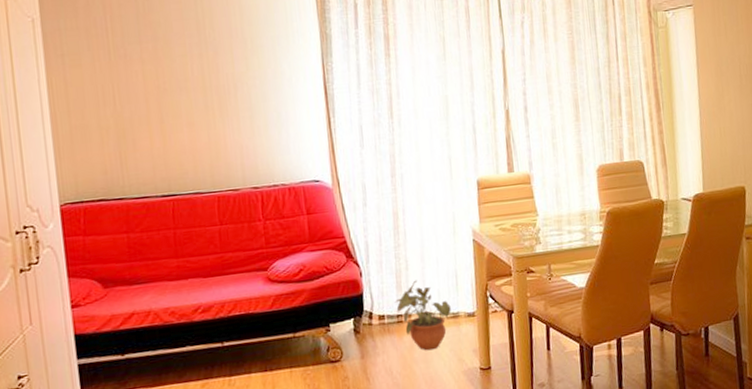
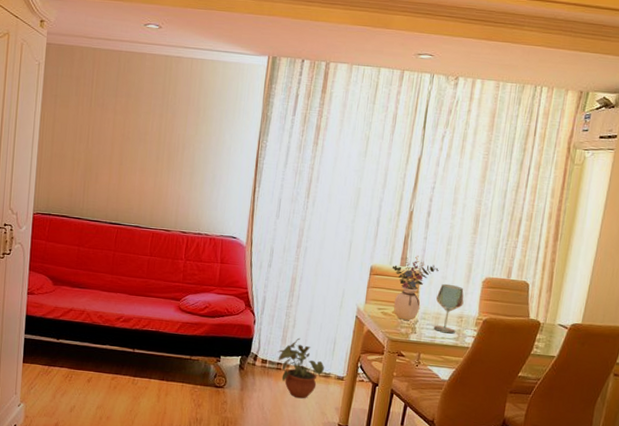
bouquet: none [499,156,550,232] -> present [391,255,439,321]
wine glass: none [553,180,583,236] -> present [433,283,464,334]

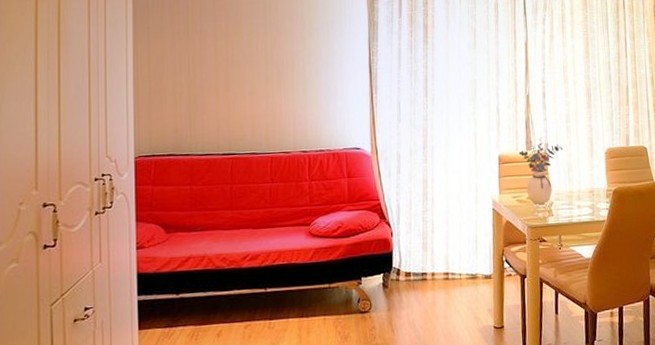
potted plant: present [277,338,324,399] -> none [420,242,470,308]
wine glass: present [433,283,464,334] -> none [566,160,592,211]

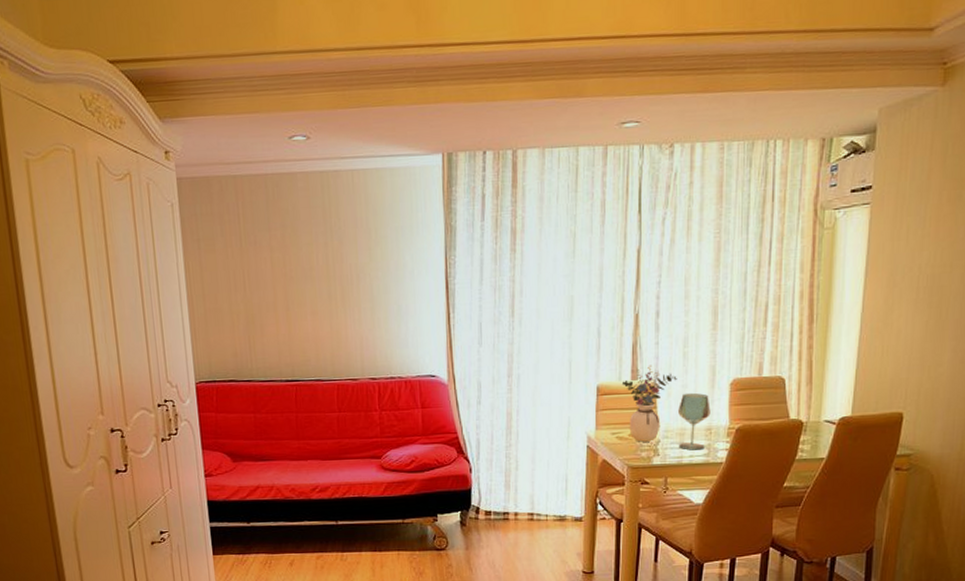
wine glass: none [566,160,592,211] -> present [678,392,711,450]

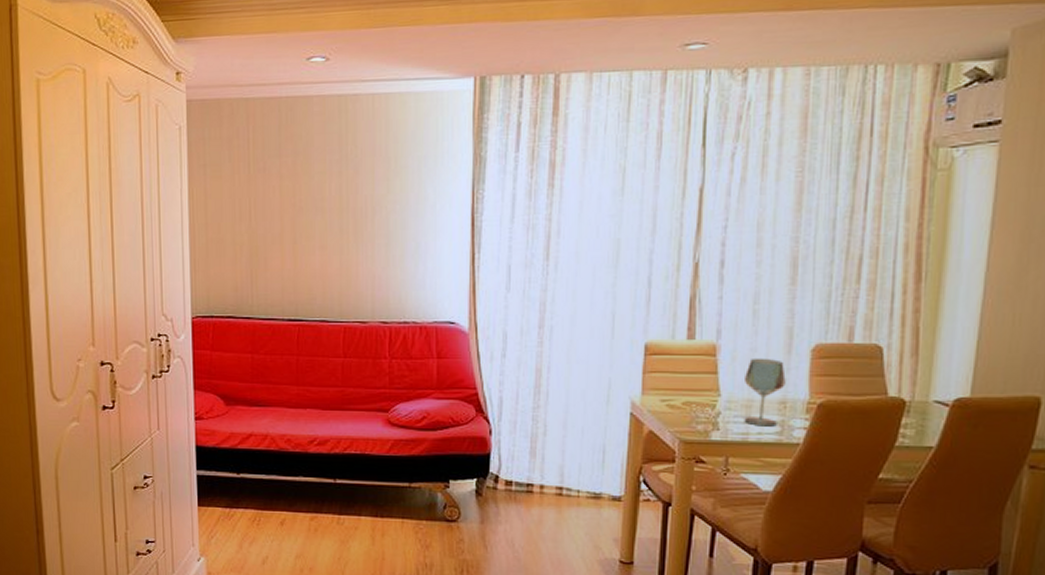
bouquet: present [621,364,677,442] -> none [675,322,744,413]

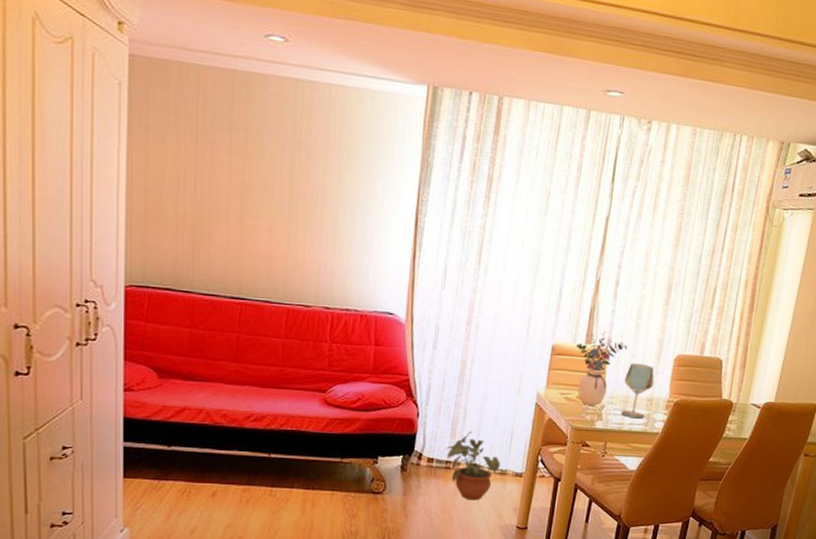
potted plant: none [525,448,592,530] -> present [446,431,500,501]
bouquet: none [675,322,744,413] -> present [575,331,628,406]

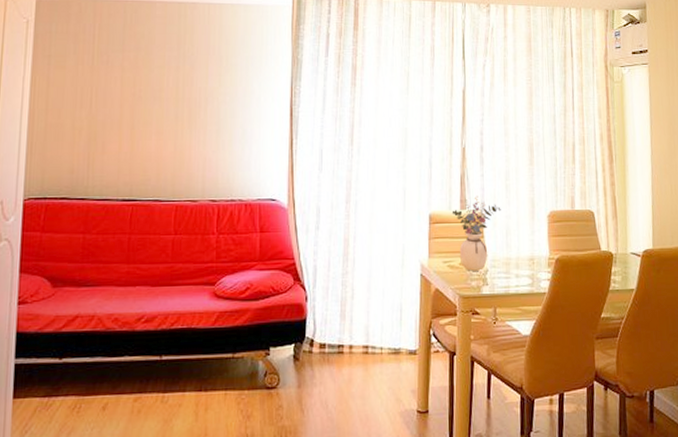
potted plant: present [446,431,500,501] -> none [337,310,393,386]
wine glass: present [621,362,655,419] -> none [503,223,532,280]

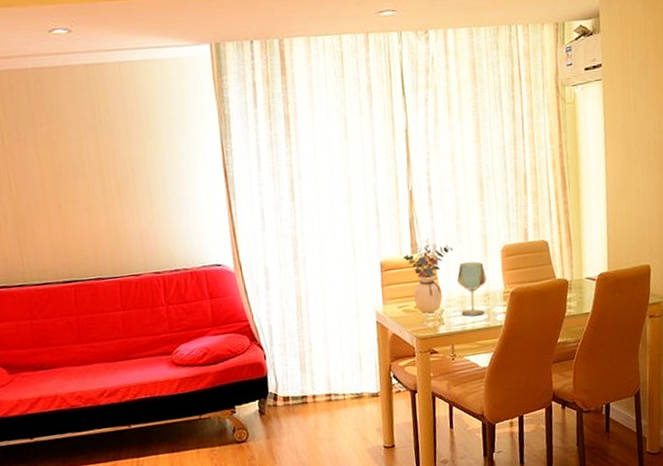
wine glass: none [503,223,532,280] -> present [457,261,487,317]

